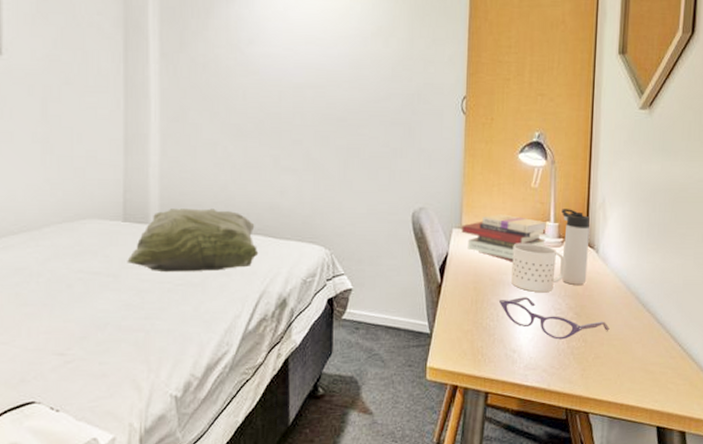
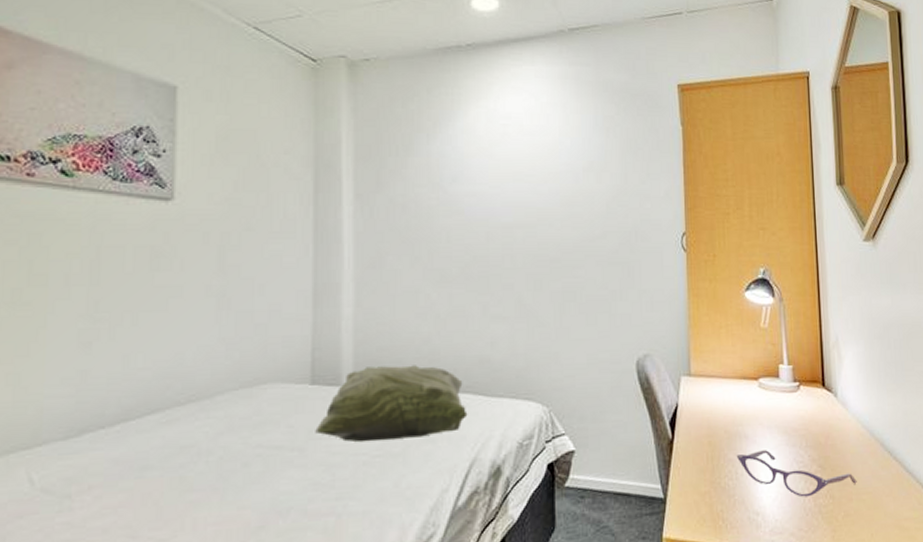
books: present [461,214,546,261] -> none [690,358,781,410]
mug: present [511,243,566,293] -> none [747,389,804,445]
thermos bottle: present [561,209,590,285] -> none [794,349,828,434]

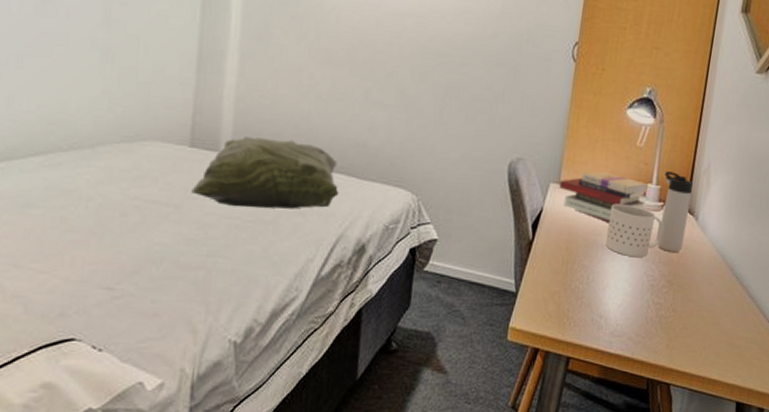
books: none [690,358,781,410] -> present [559,171,648,222]
eyeglasses: present [736,450,857,497] -> none [590,260,701,308]
mug: none [747,389,804,445] -> present [605,203,664,258]
thermos bottle: none [794,349,828,434] -> present [657,171,693,252]

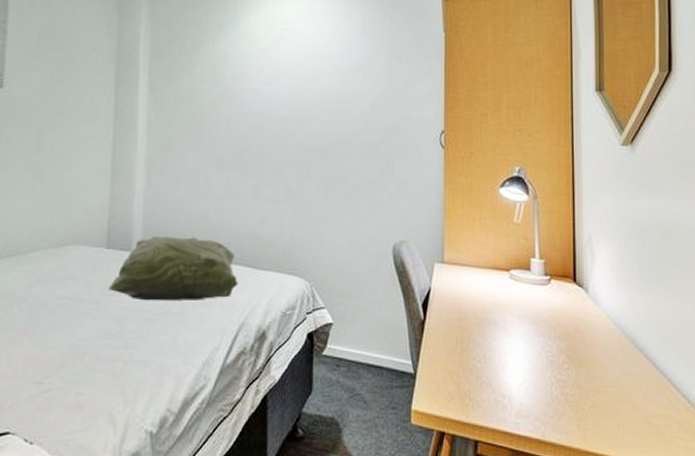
books: present [559,171,648,222] -> none [444,249,531,299]
mug: present [605,203,664,258] -> none [498,279,554,334]
thermos bottle: present [657,171,693,252] -> none [547,245,578,326]

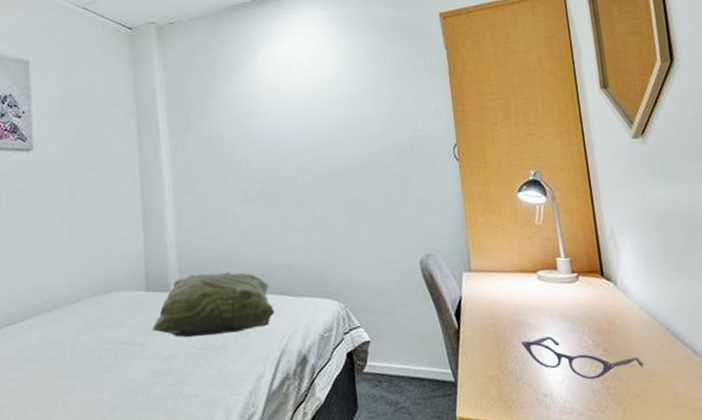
eyeglasses: none [485,337,605,385] -> present [520,336,644,380]

